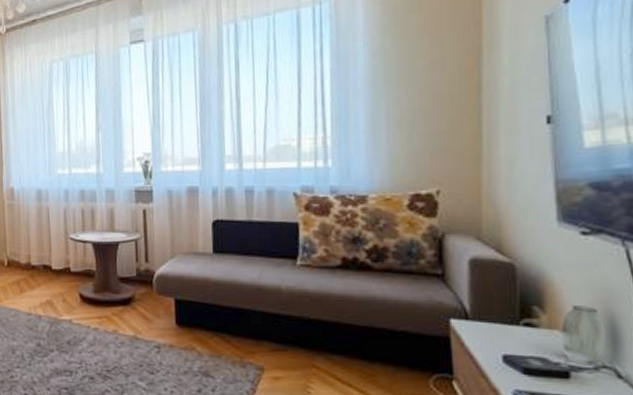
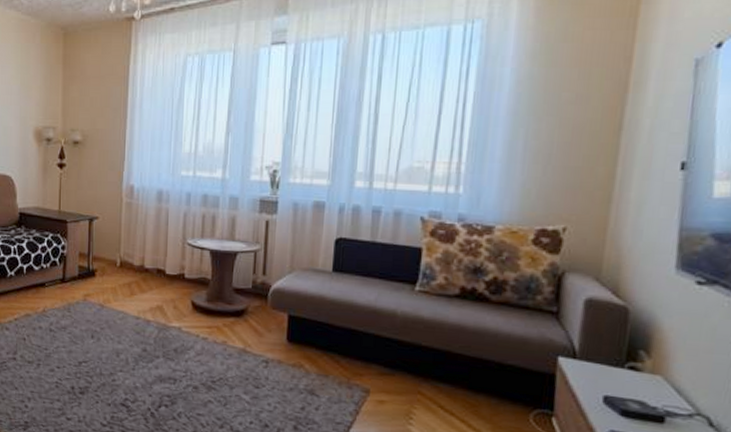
vase: present [561,304,606,367] -> none [661,351,705,414]

